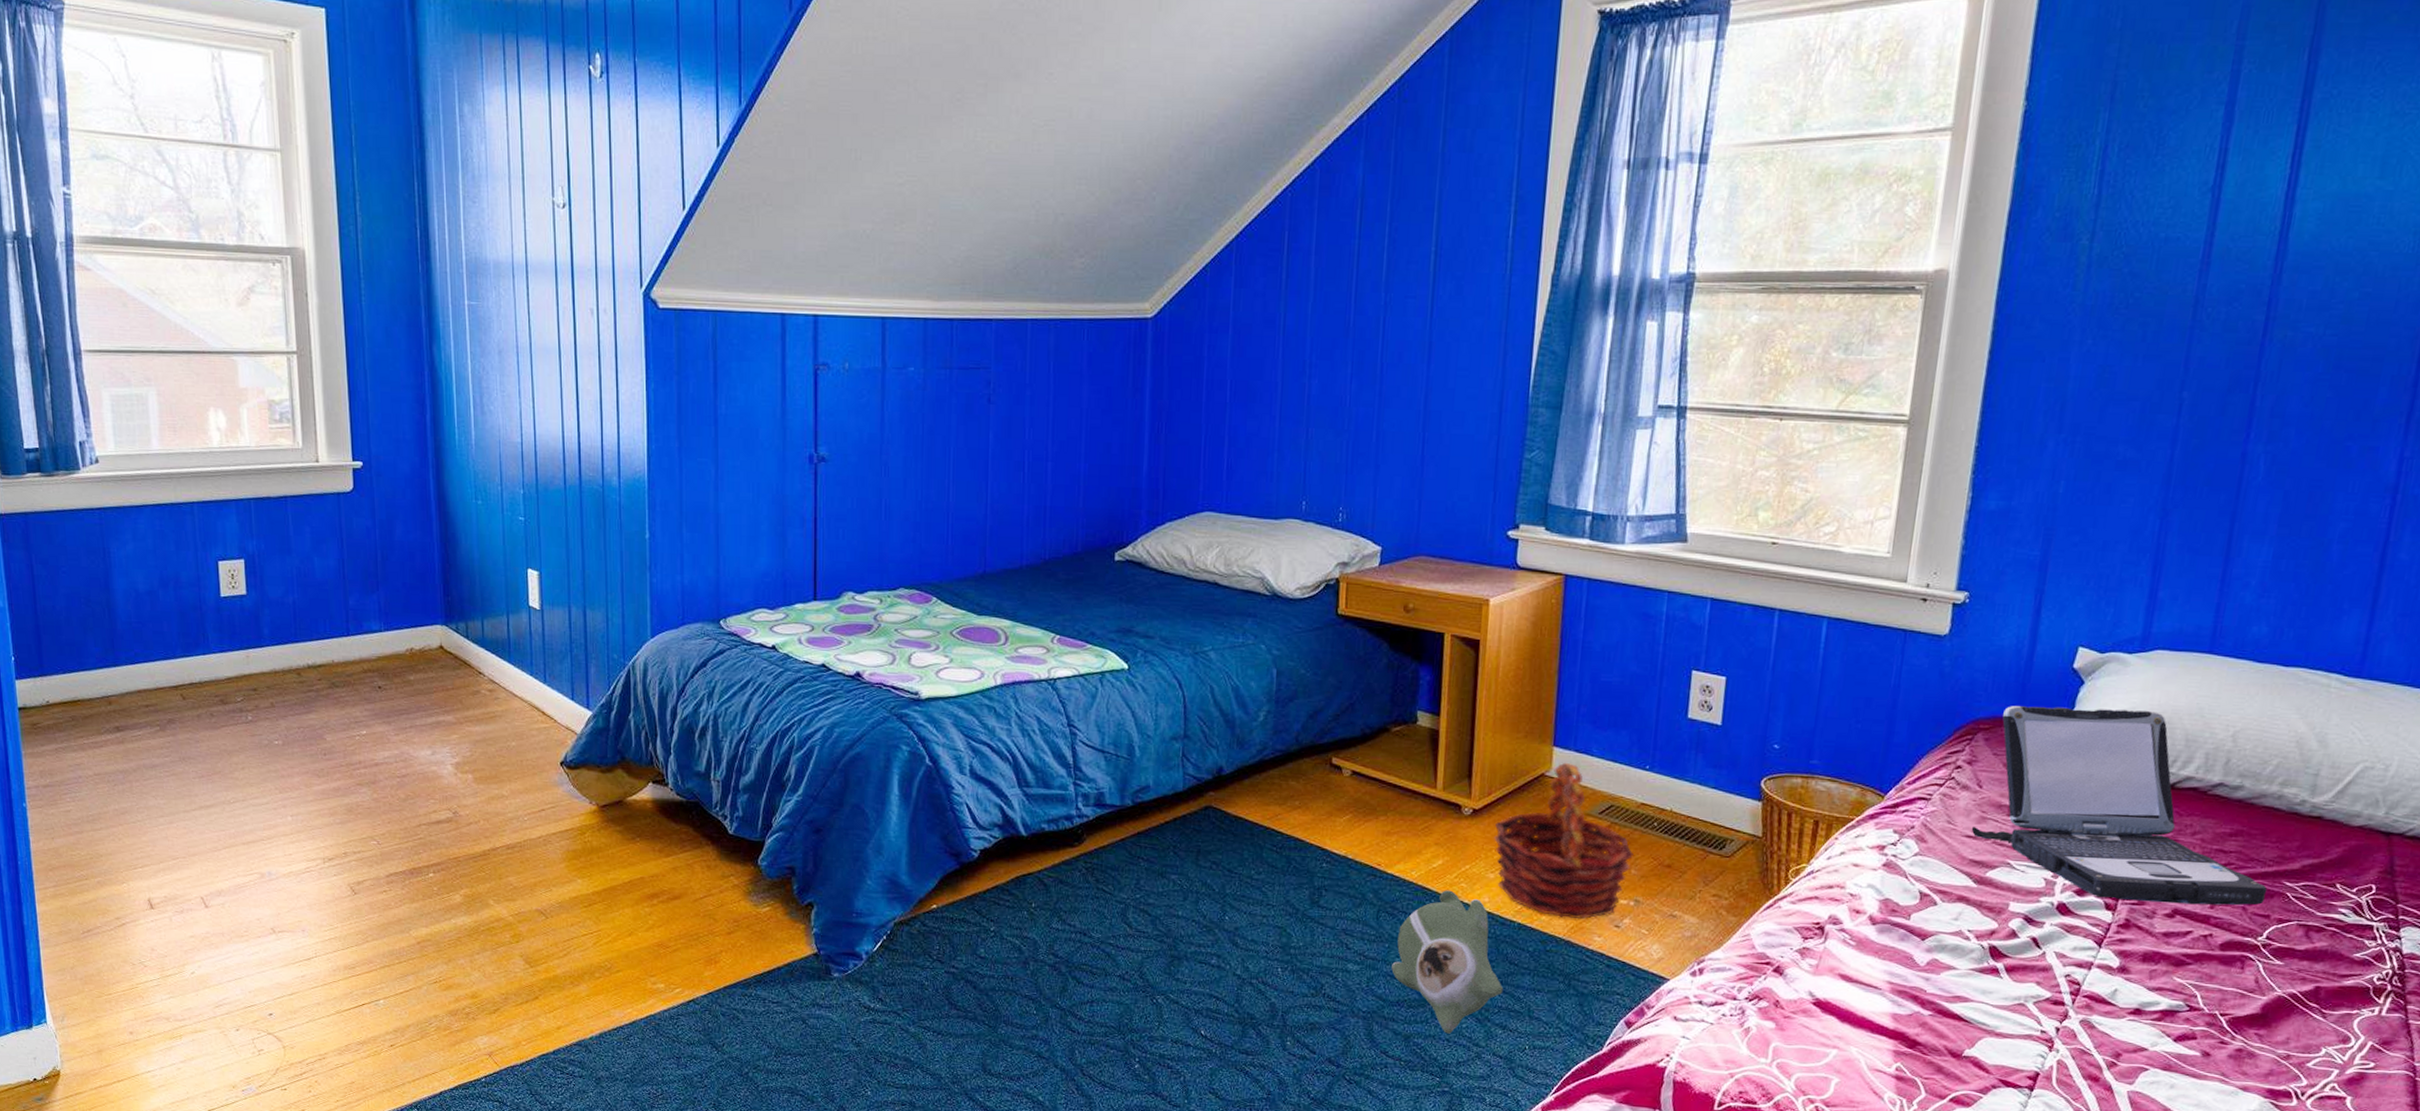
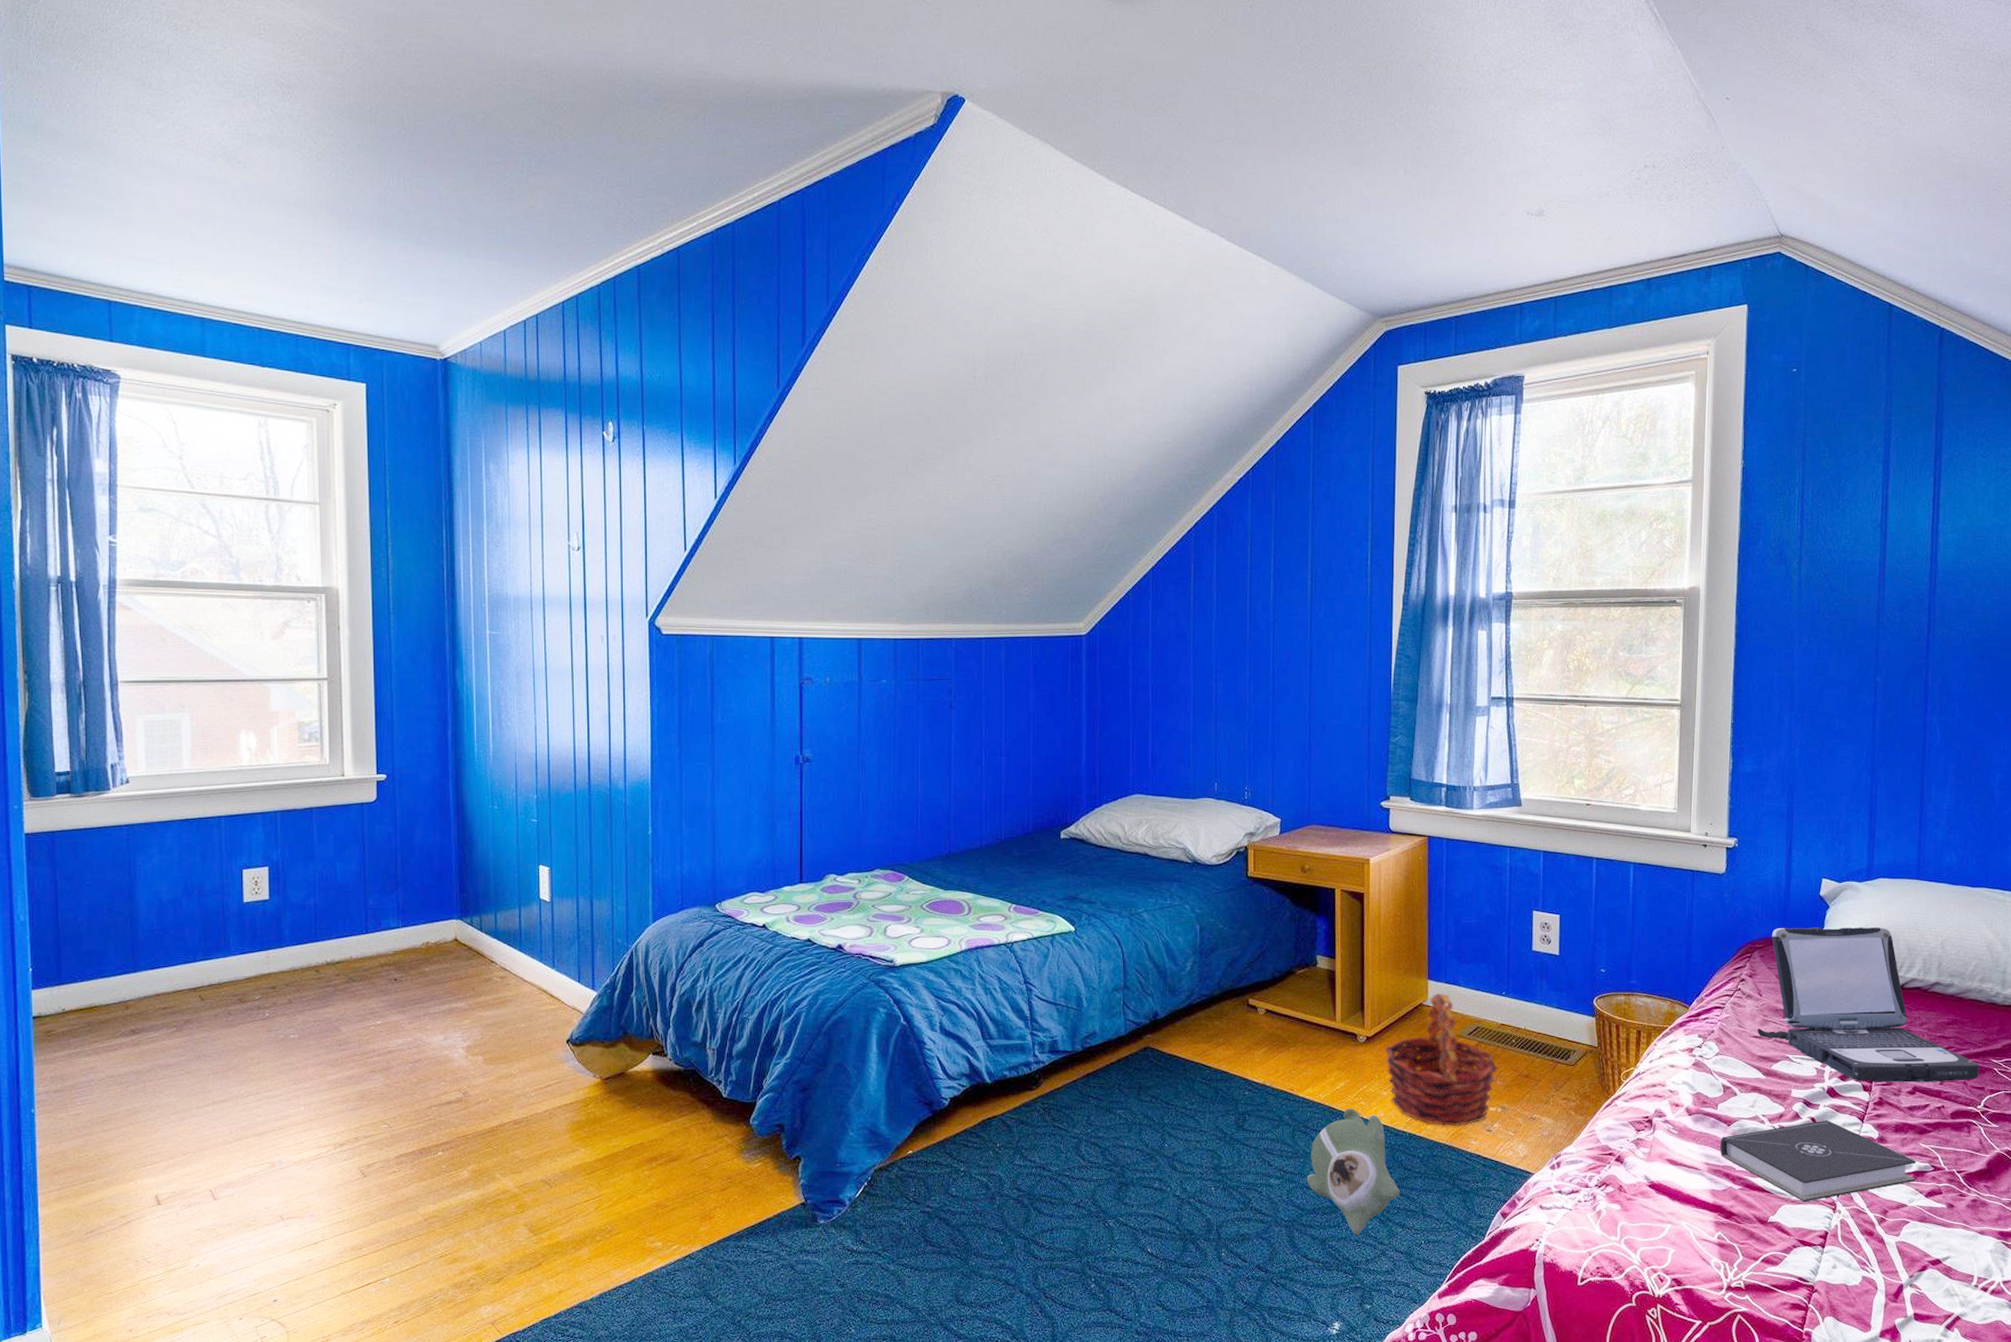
book: none [1908,941,2166,1036] -> present [1720,1120,1916,1202]

